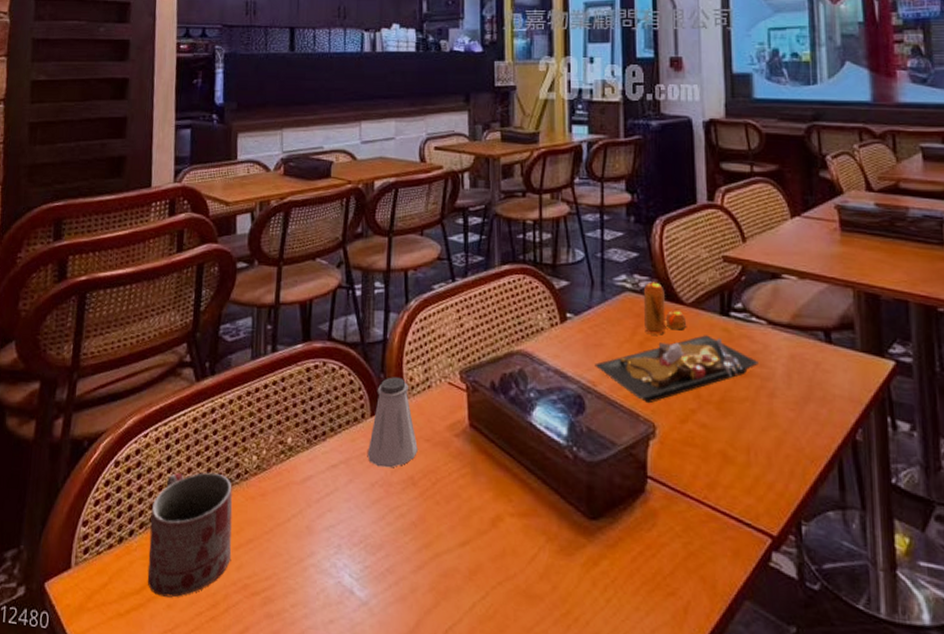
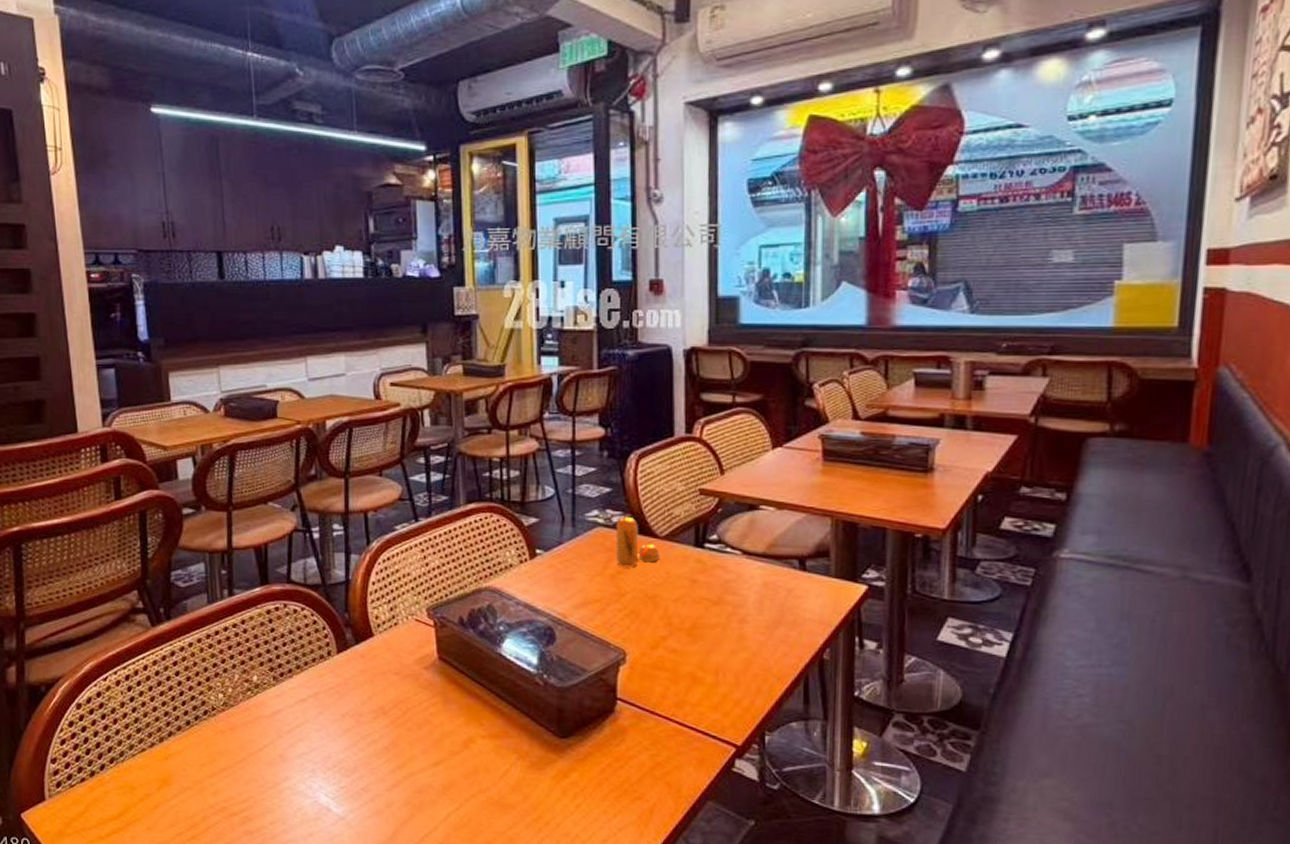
mug: present [147,472,233,598] -> none [120,710,207,821]
saltshaker: present [367,377,418,468] -> none [335,616,387,700]
plate: present [594,335,758,404] -> none [565,566,731,633]

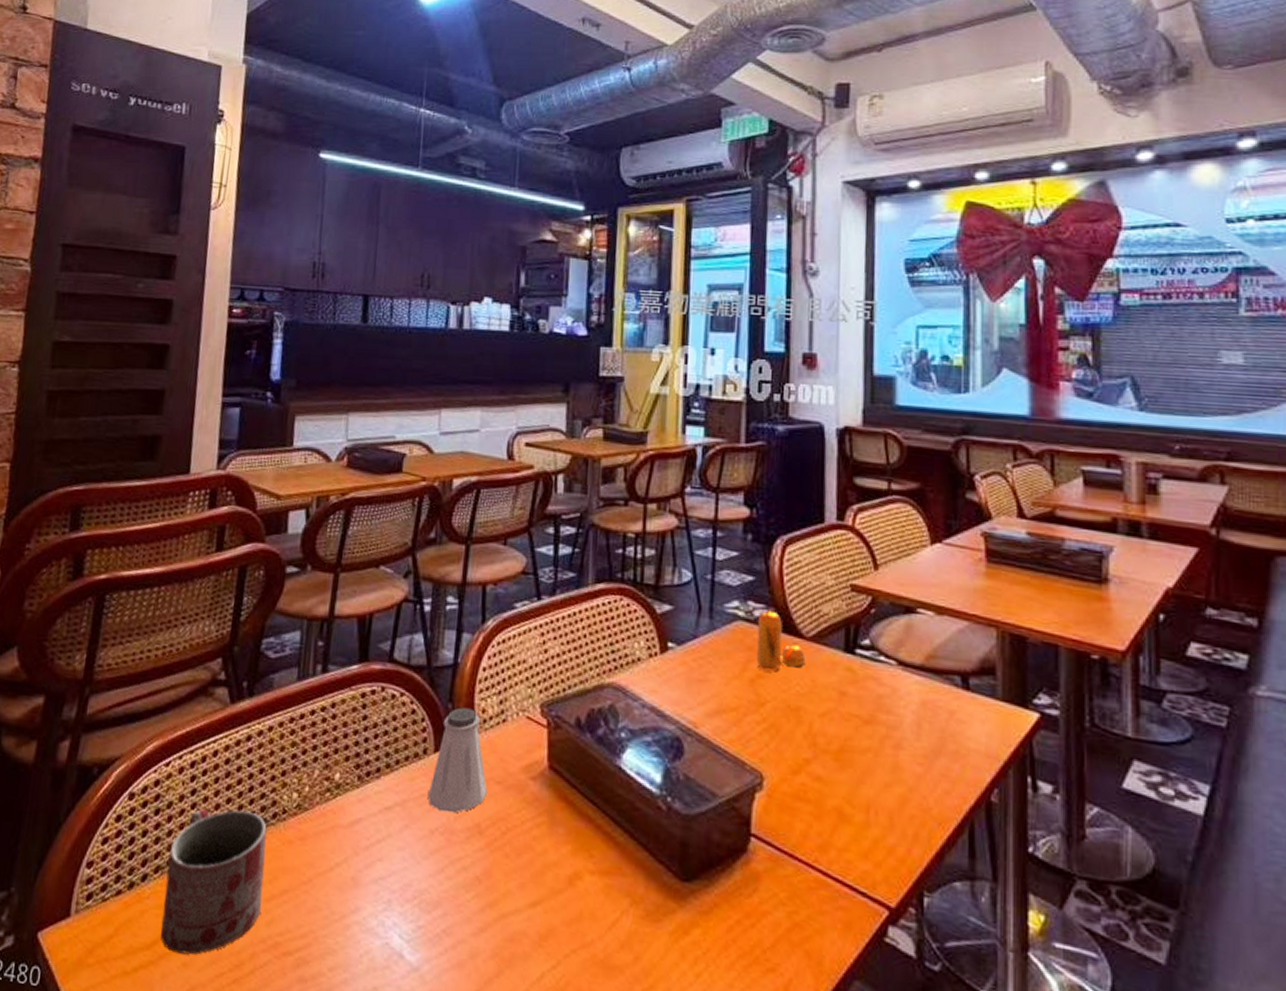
mug: none [120,710,207,821] -> present [160,809,267,955]
saltshaker: none [335,616,387,700] -> present [427,707,487,814]

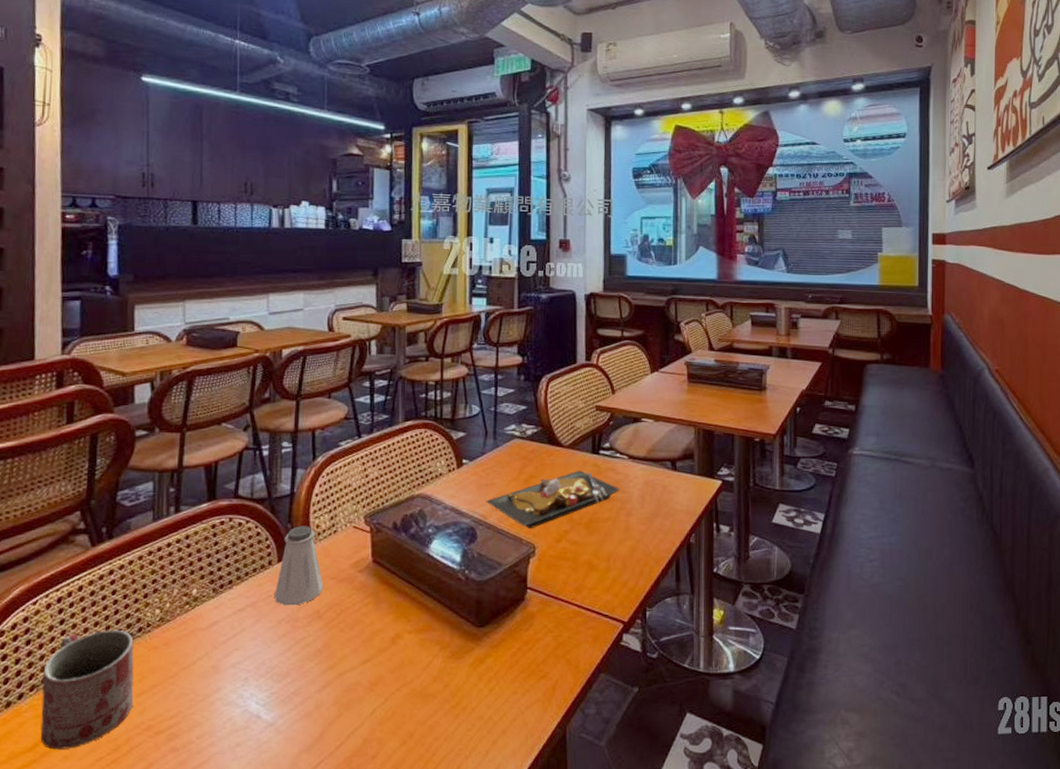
plate: none [697,674,885,751] -> present [486,470,620,529]
pepper shaker: present [756,610,806,672] -> none [529,429,565,473]

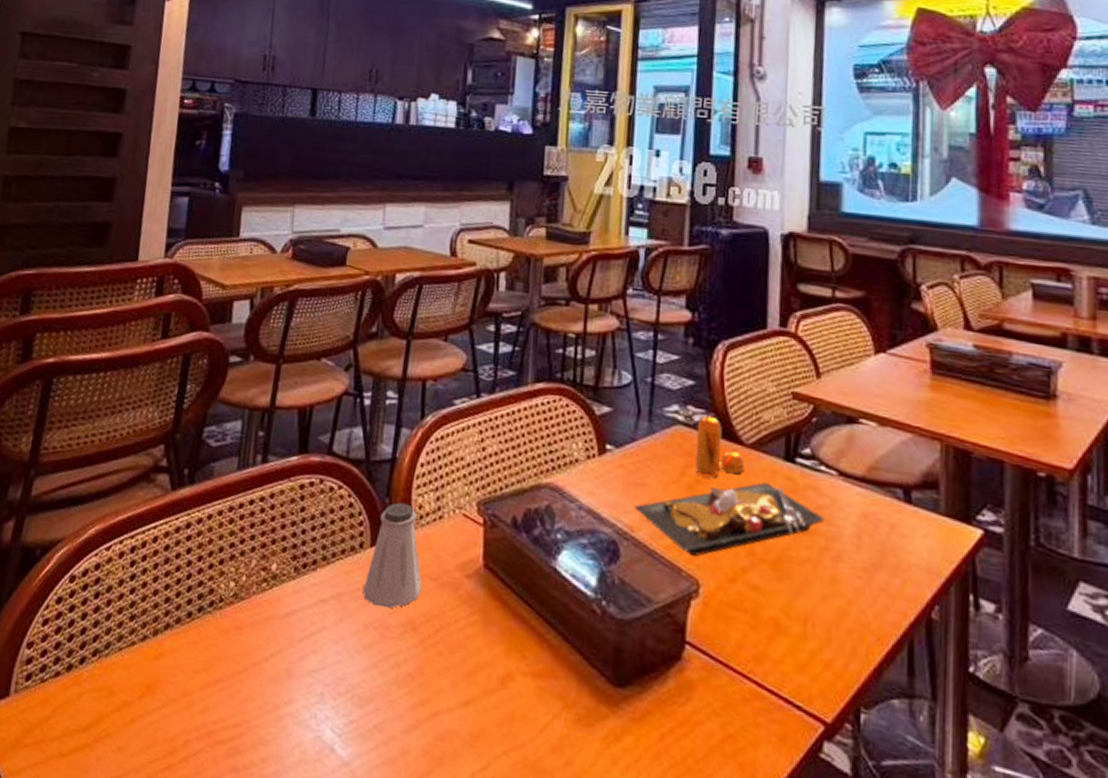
mug: present [40,629,134,750] -> none [96,594,204,740]
pepper shaker: none [529,429,565,473] -> present [695,415,745,479]

